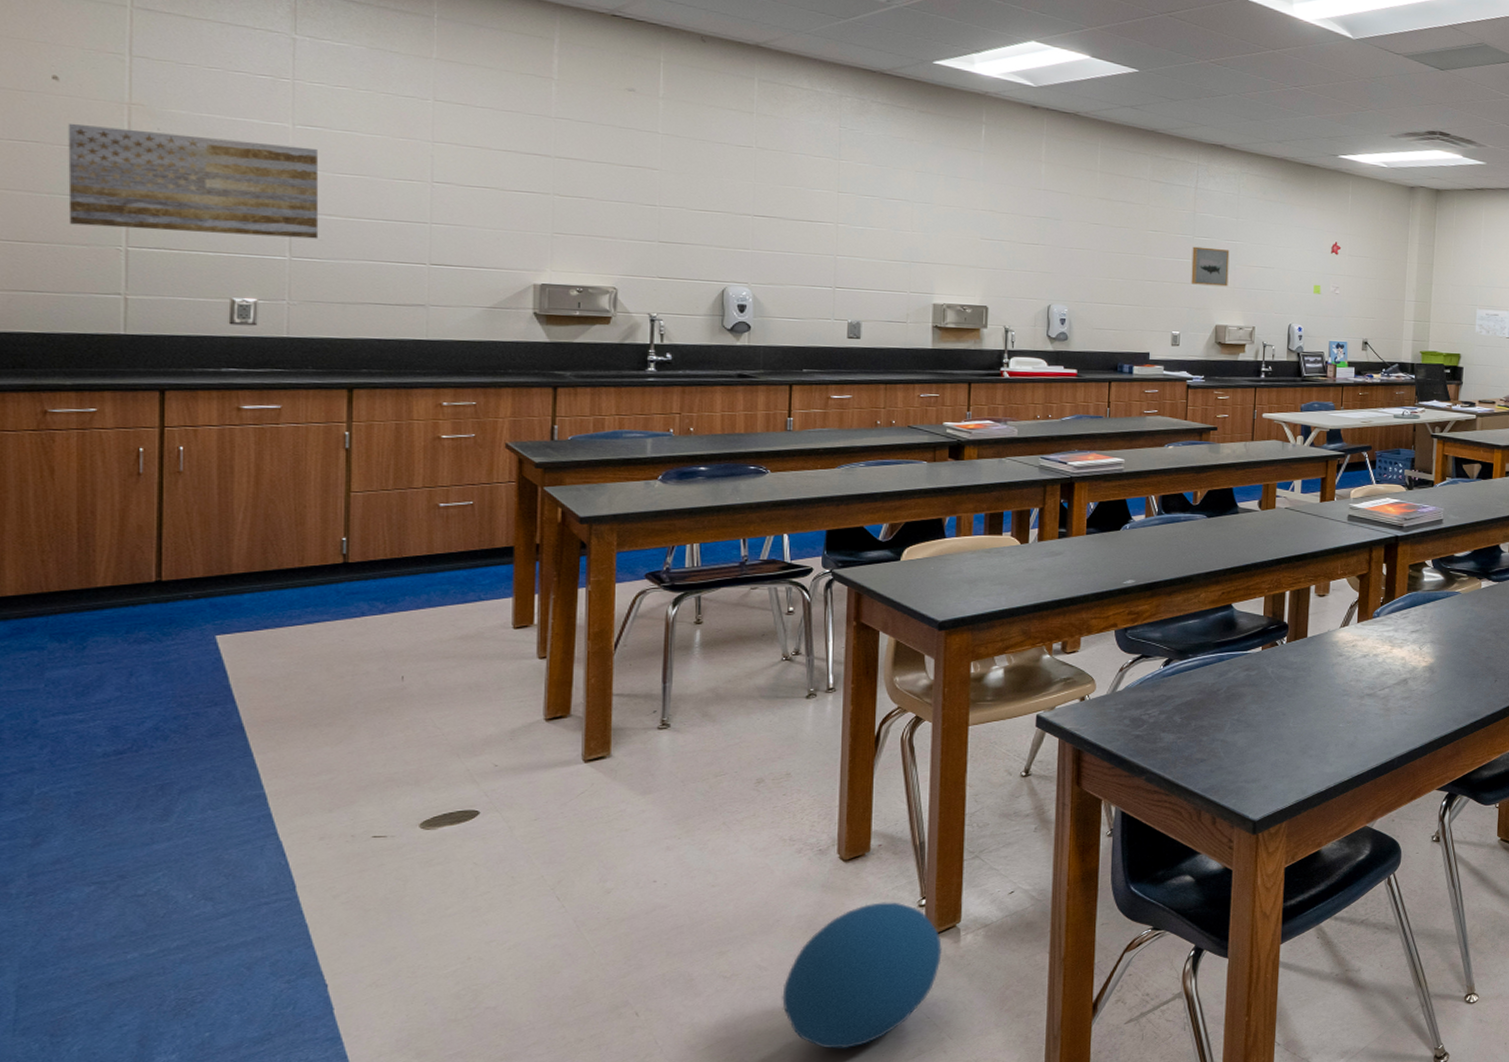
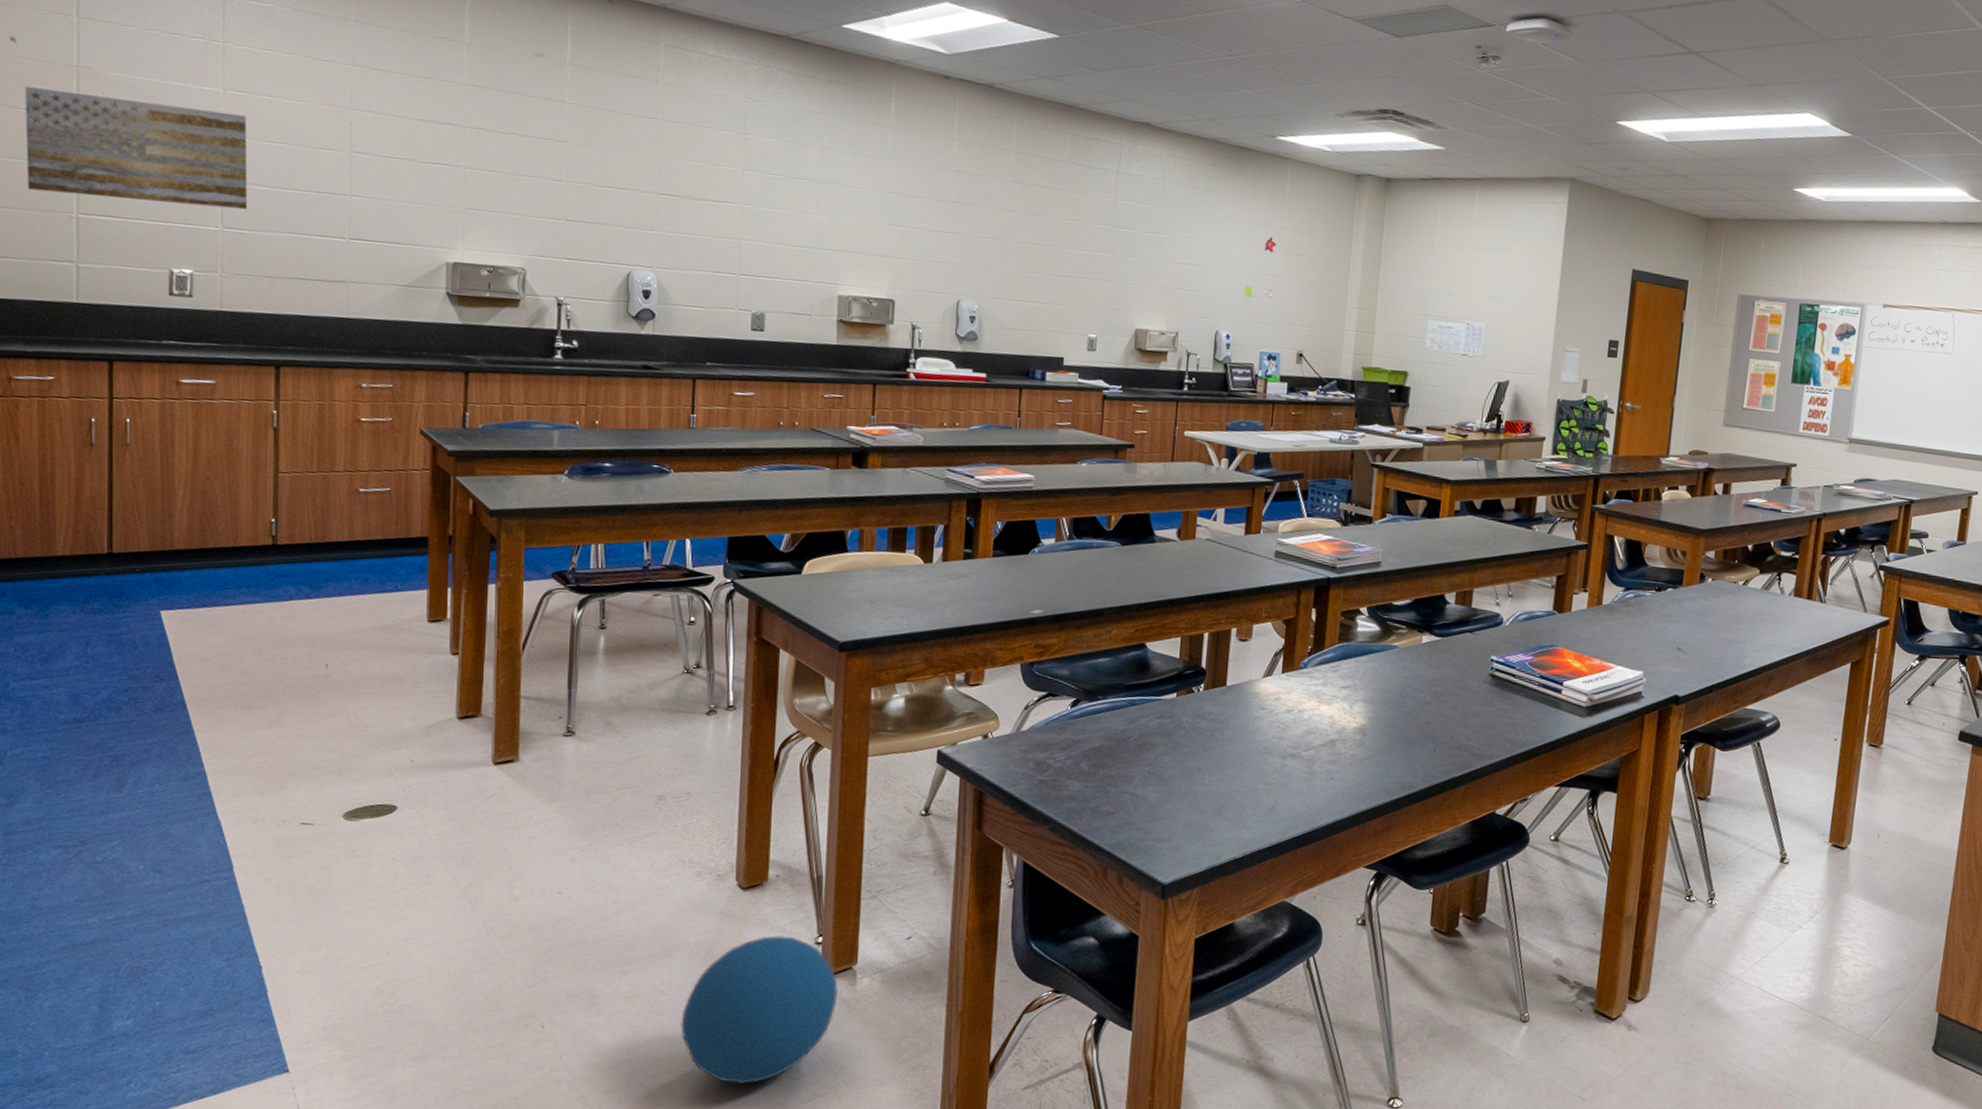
wall art: present [1191,246,1230,287] -> none [1110,238,1153,286]

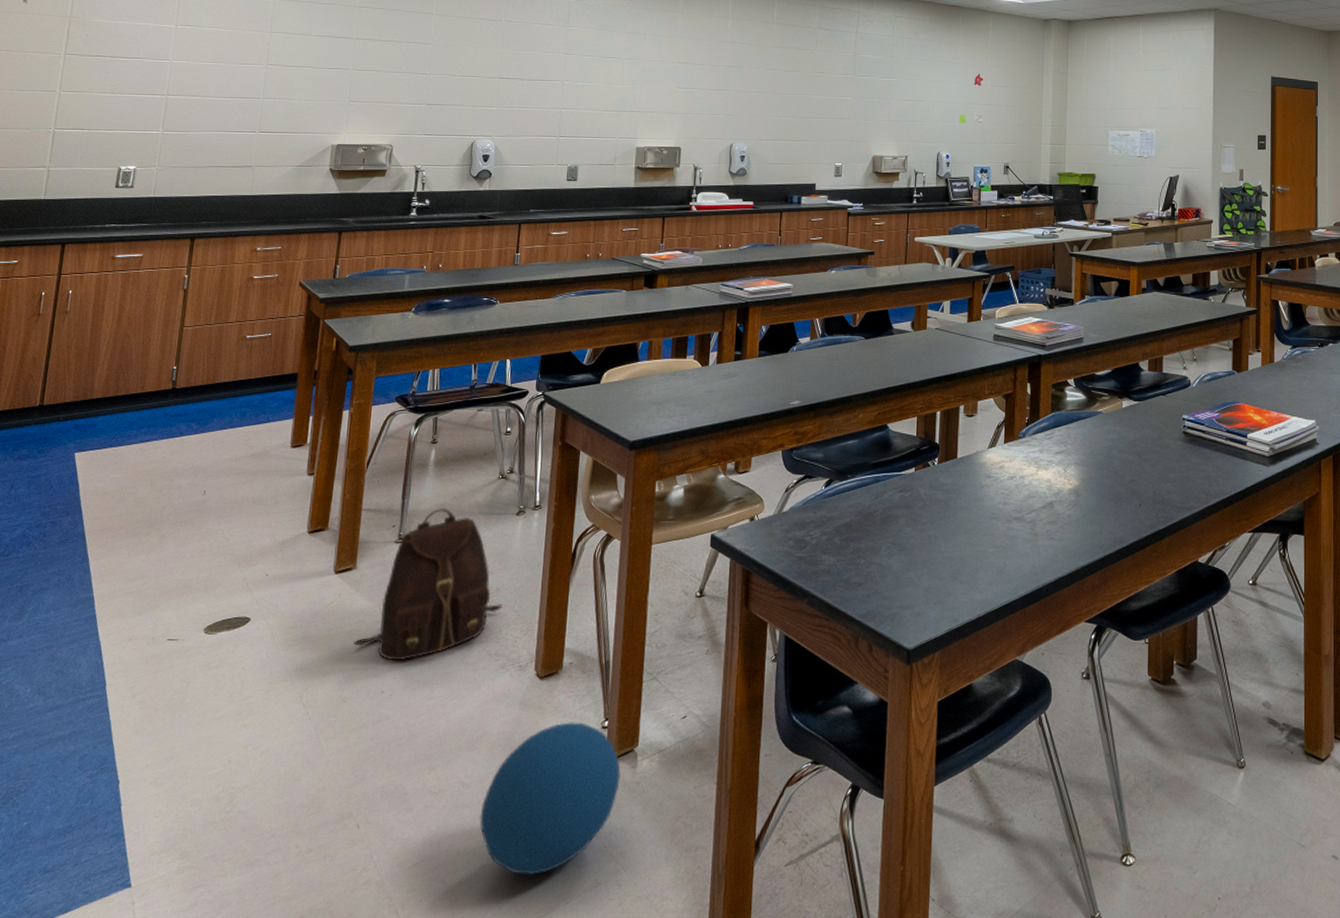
wall art: present [24,85,248,210] -> none [19,34,190,116]
backpack: none [522,701,695,862] -> present [353,507,502,661]

